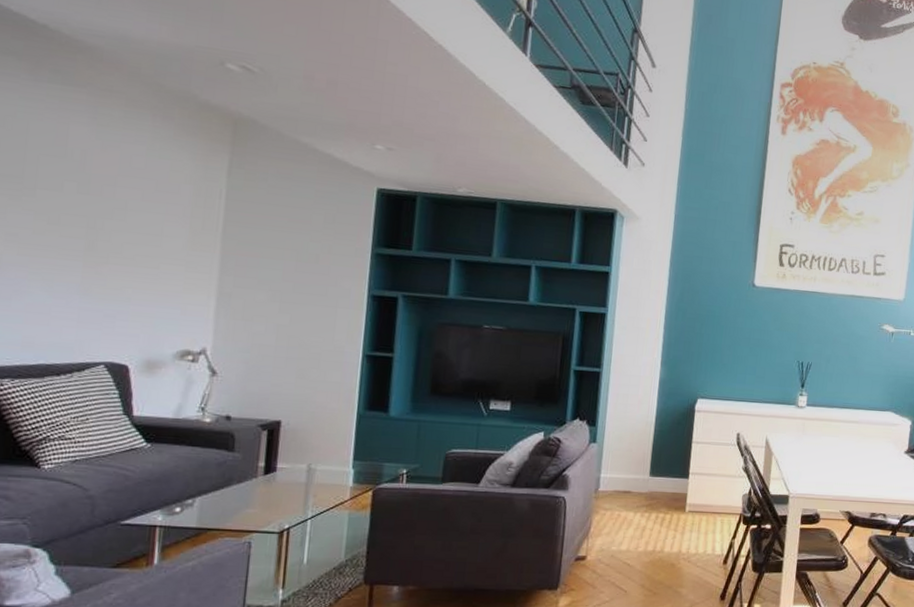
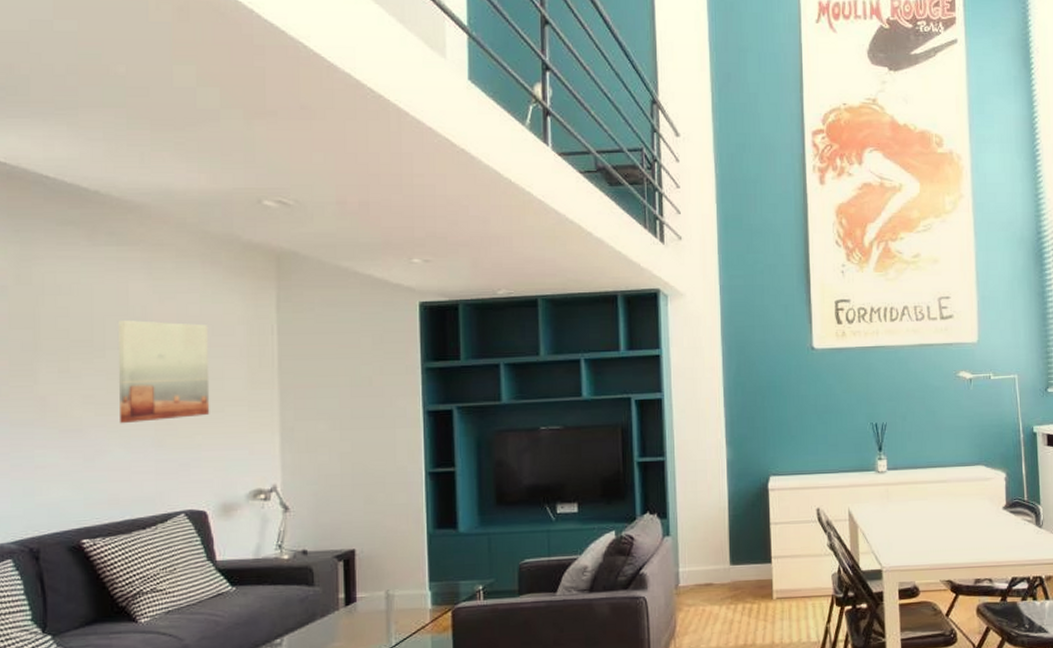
wall art: none [44,162,153,270] -> present [119,320,210,424]

